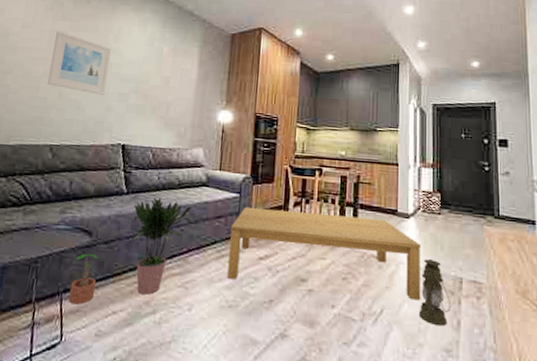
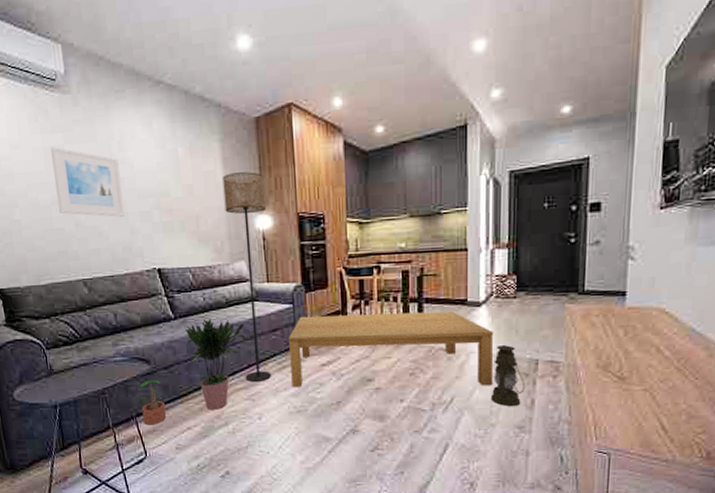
floor lamp: none [182,73,232,269] -> present [222,172,271,382]

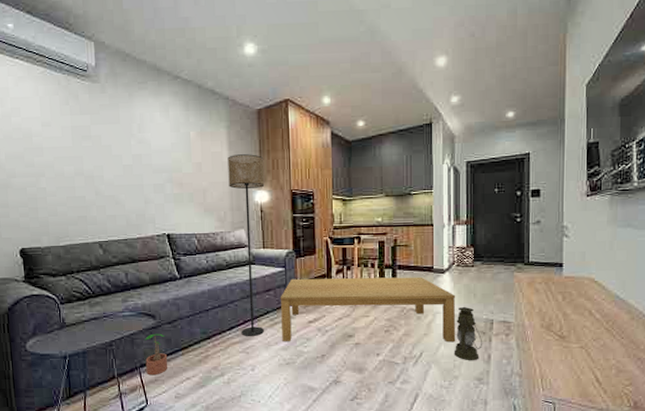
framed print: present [51,147,124,217] -> none [78,127,140,188]
potted plant: present [186,319,246,410] -> none [189,279,243,362]

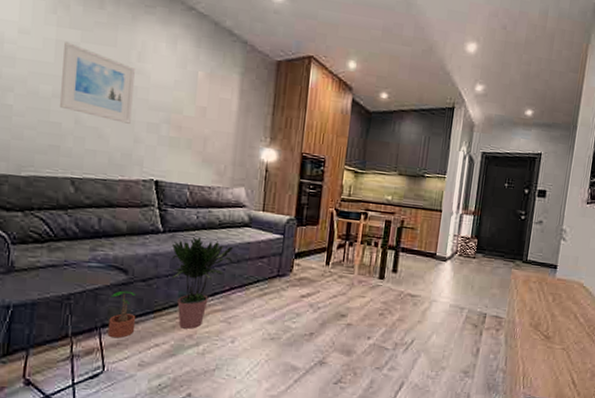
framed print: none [78,127,140,188] -> present [60,42,135,124]
potted plant: none [189,279,243,362] -> present [171,237,234,329]
floor lamp: present [228,154,265,336] -> none [225,105,277,305]
coffee table: present [280,277,456,343] -> none [270,248,454,333]
lantern: present [454,306,483,361] -> none [444,297,474,353]

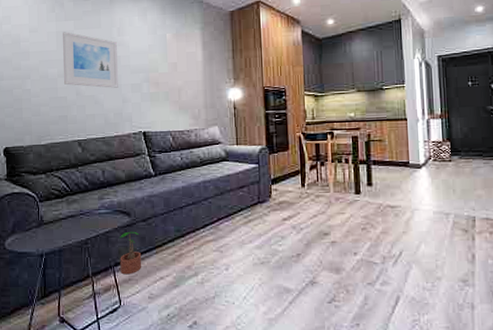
potted plant: present [171,237,234,329] -> none [164,176,217,261]

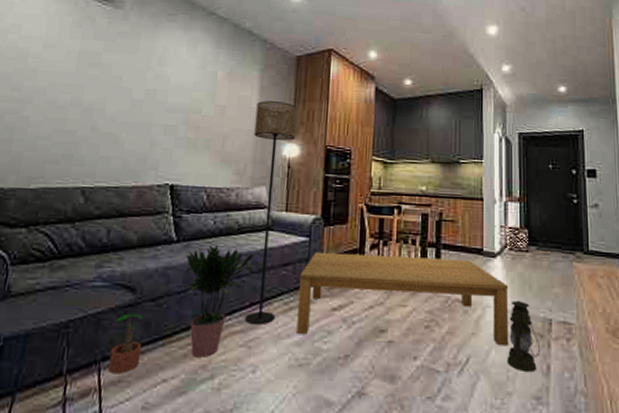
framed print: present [63,32,118,88] -> none [77,52,155,127]
potted plant: none [164,176,217,261] -> present [184,245,255,358]
floor lamp: none [202,53,238,234] -> present [244,101,298,324]
coffee table: none [253,172,437,241] -> present [296,251,509,346]
lantern: none [435,202,466,261] -> present [506,300,541,373]

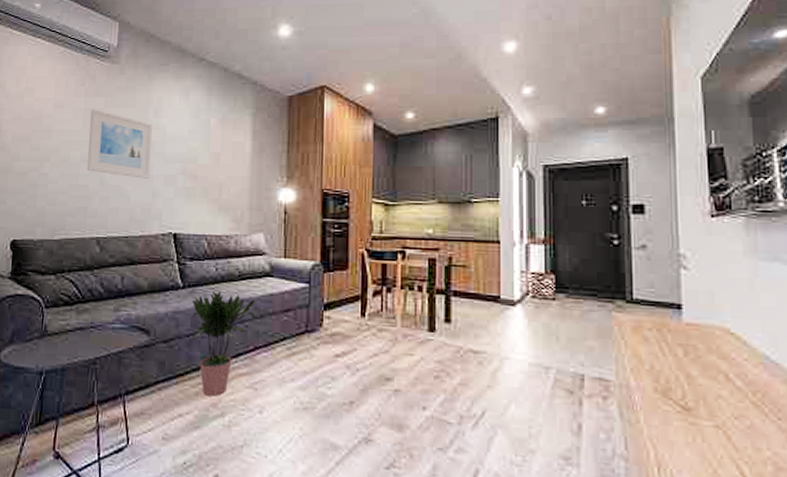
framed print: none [77,52,155,127] -> present [87,109,152,179]
potted plant: present [108,313,144,374] -> none [131,353,159,407]
floor lamp: present [244,101,298,324] -> none [249,146,292,368]
coffee table: present [296,251,509,346] -> none [300,298,532,402]
lantern: present [506,300,541,373] -> none [528,352,571,431]

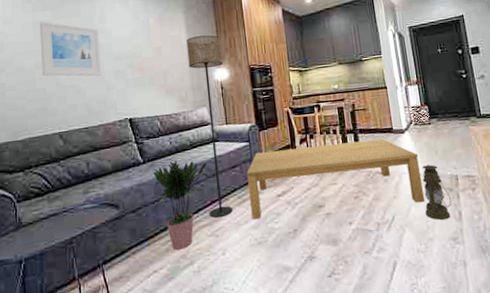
floor lamp: none [249,146,292,368] -> present [186,35,233,218]
coffee table: none [300,298,532,402] -> present [246,138,425,219]
lantern: none [528,352,571,431] -> present [422,164,452,220]

